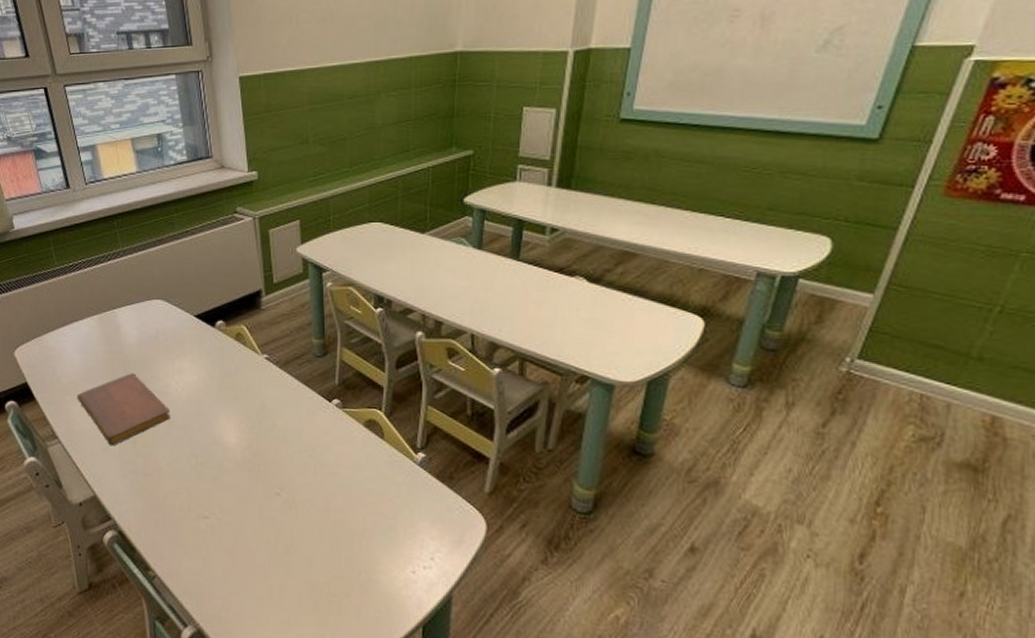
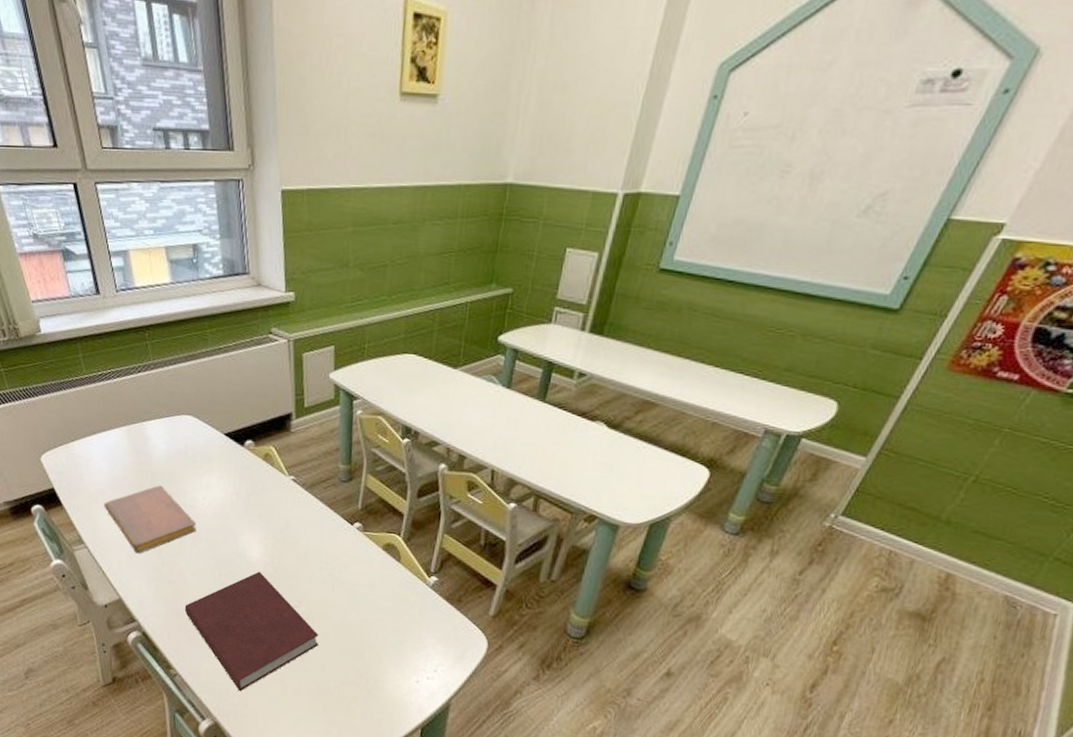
notebook: none [161,457,305,593] -> present [184,571,319,692]

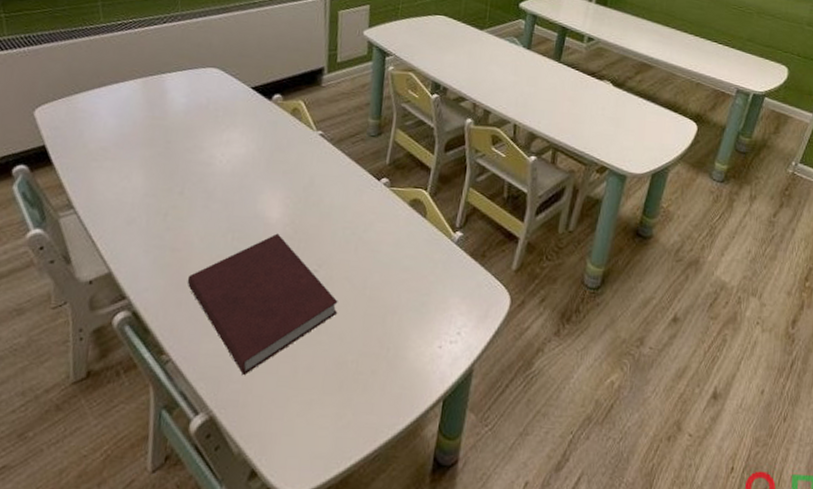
notebook: present [104,485,197,554] -> none [104,142,211,219]

